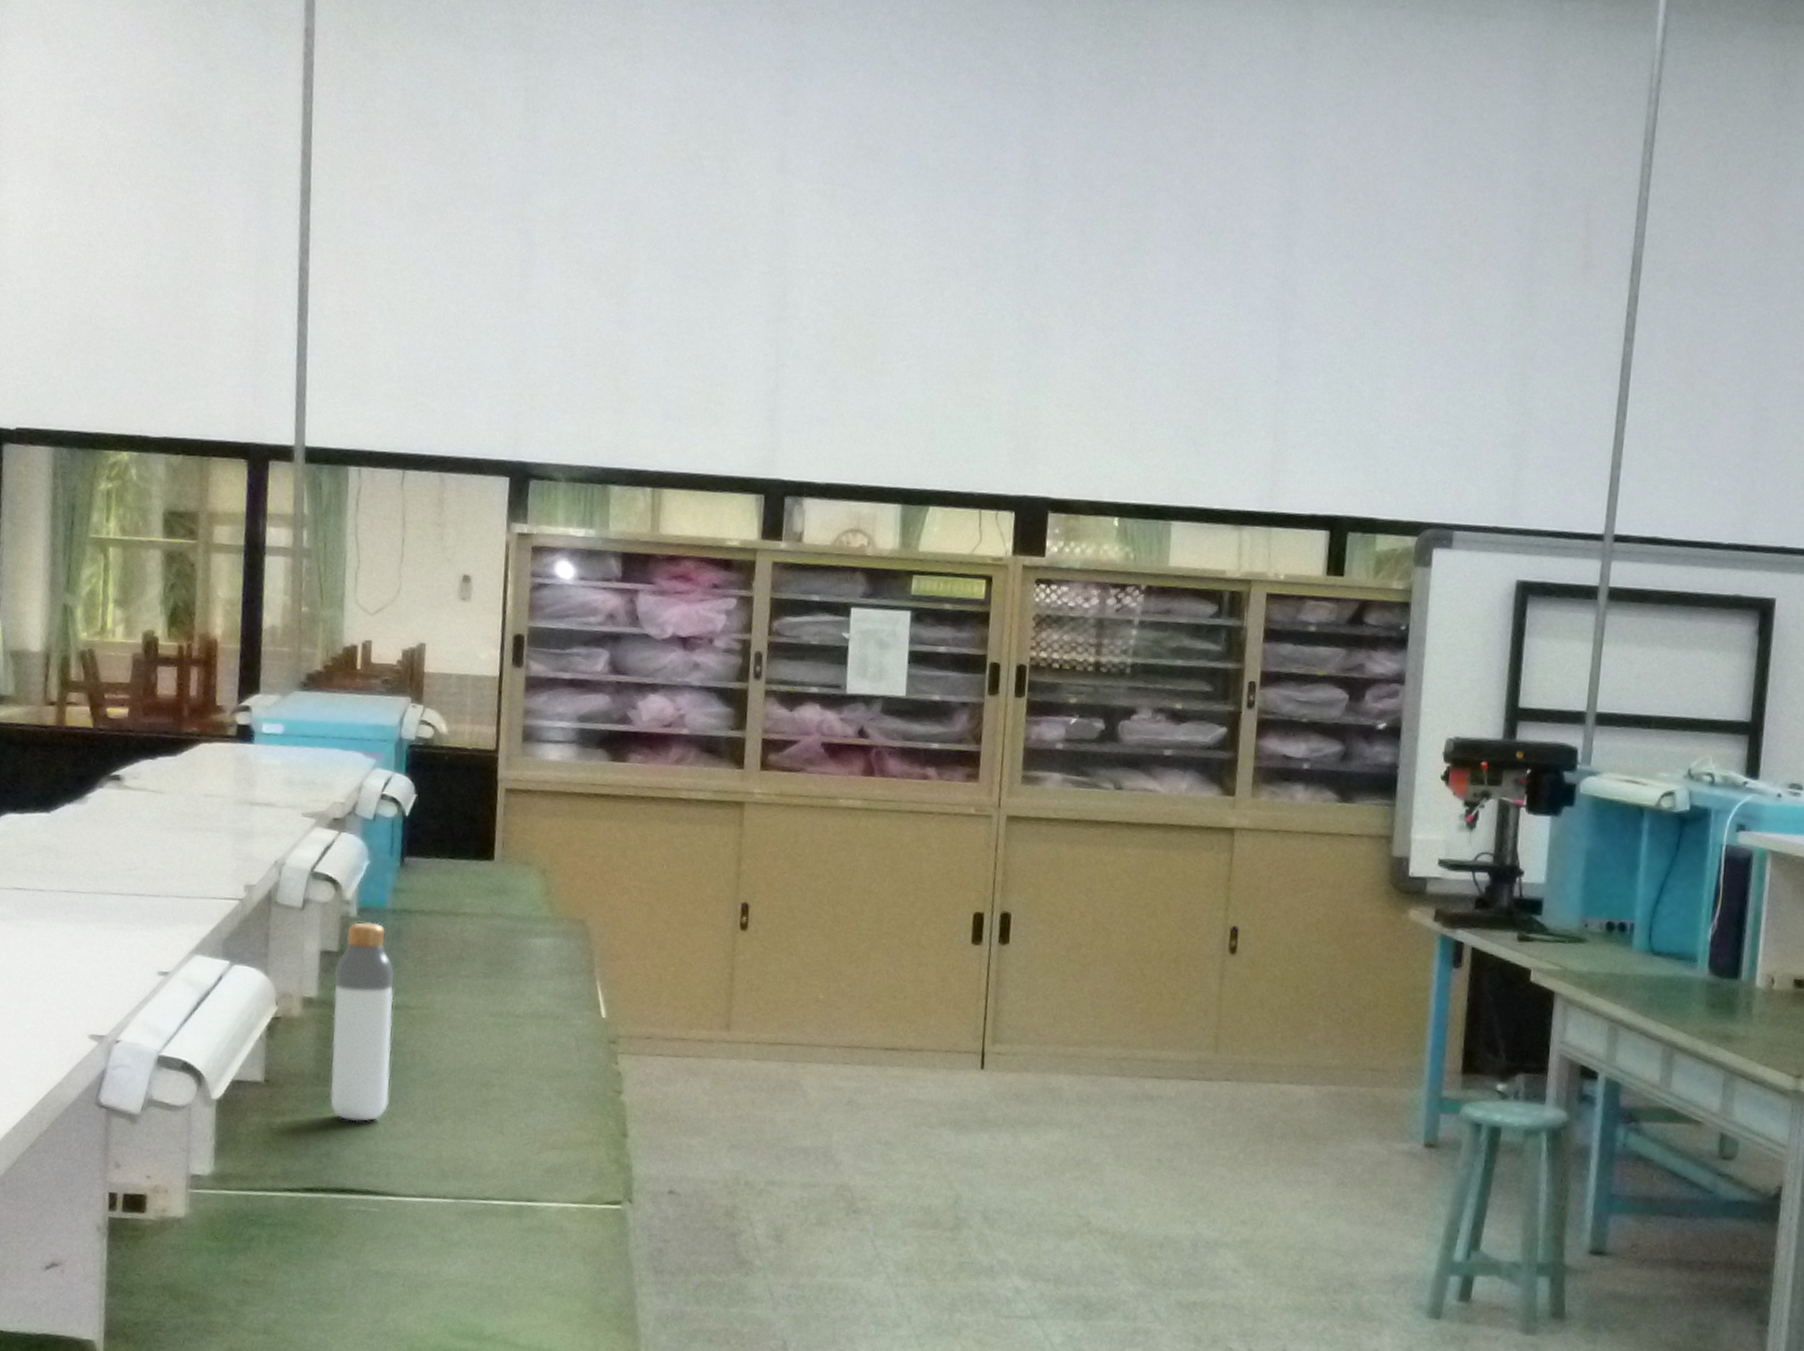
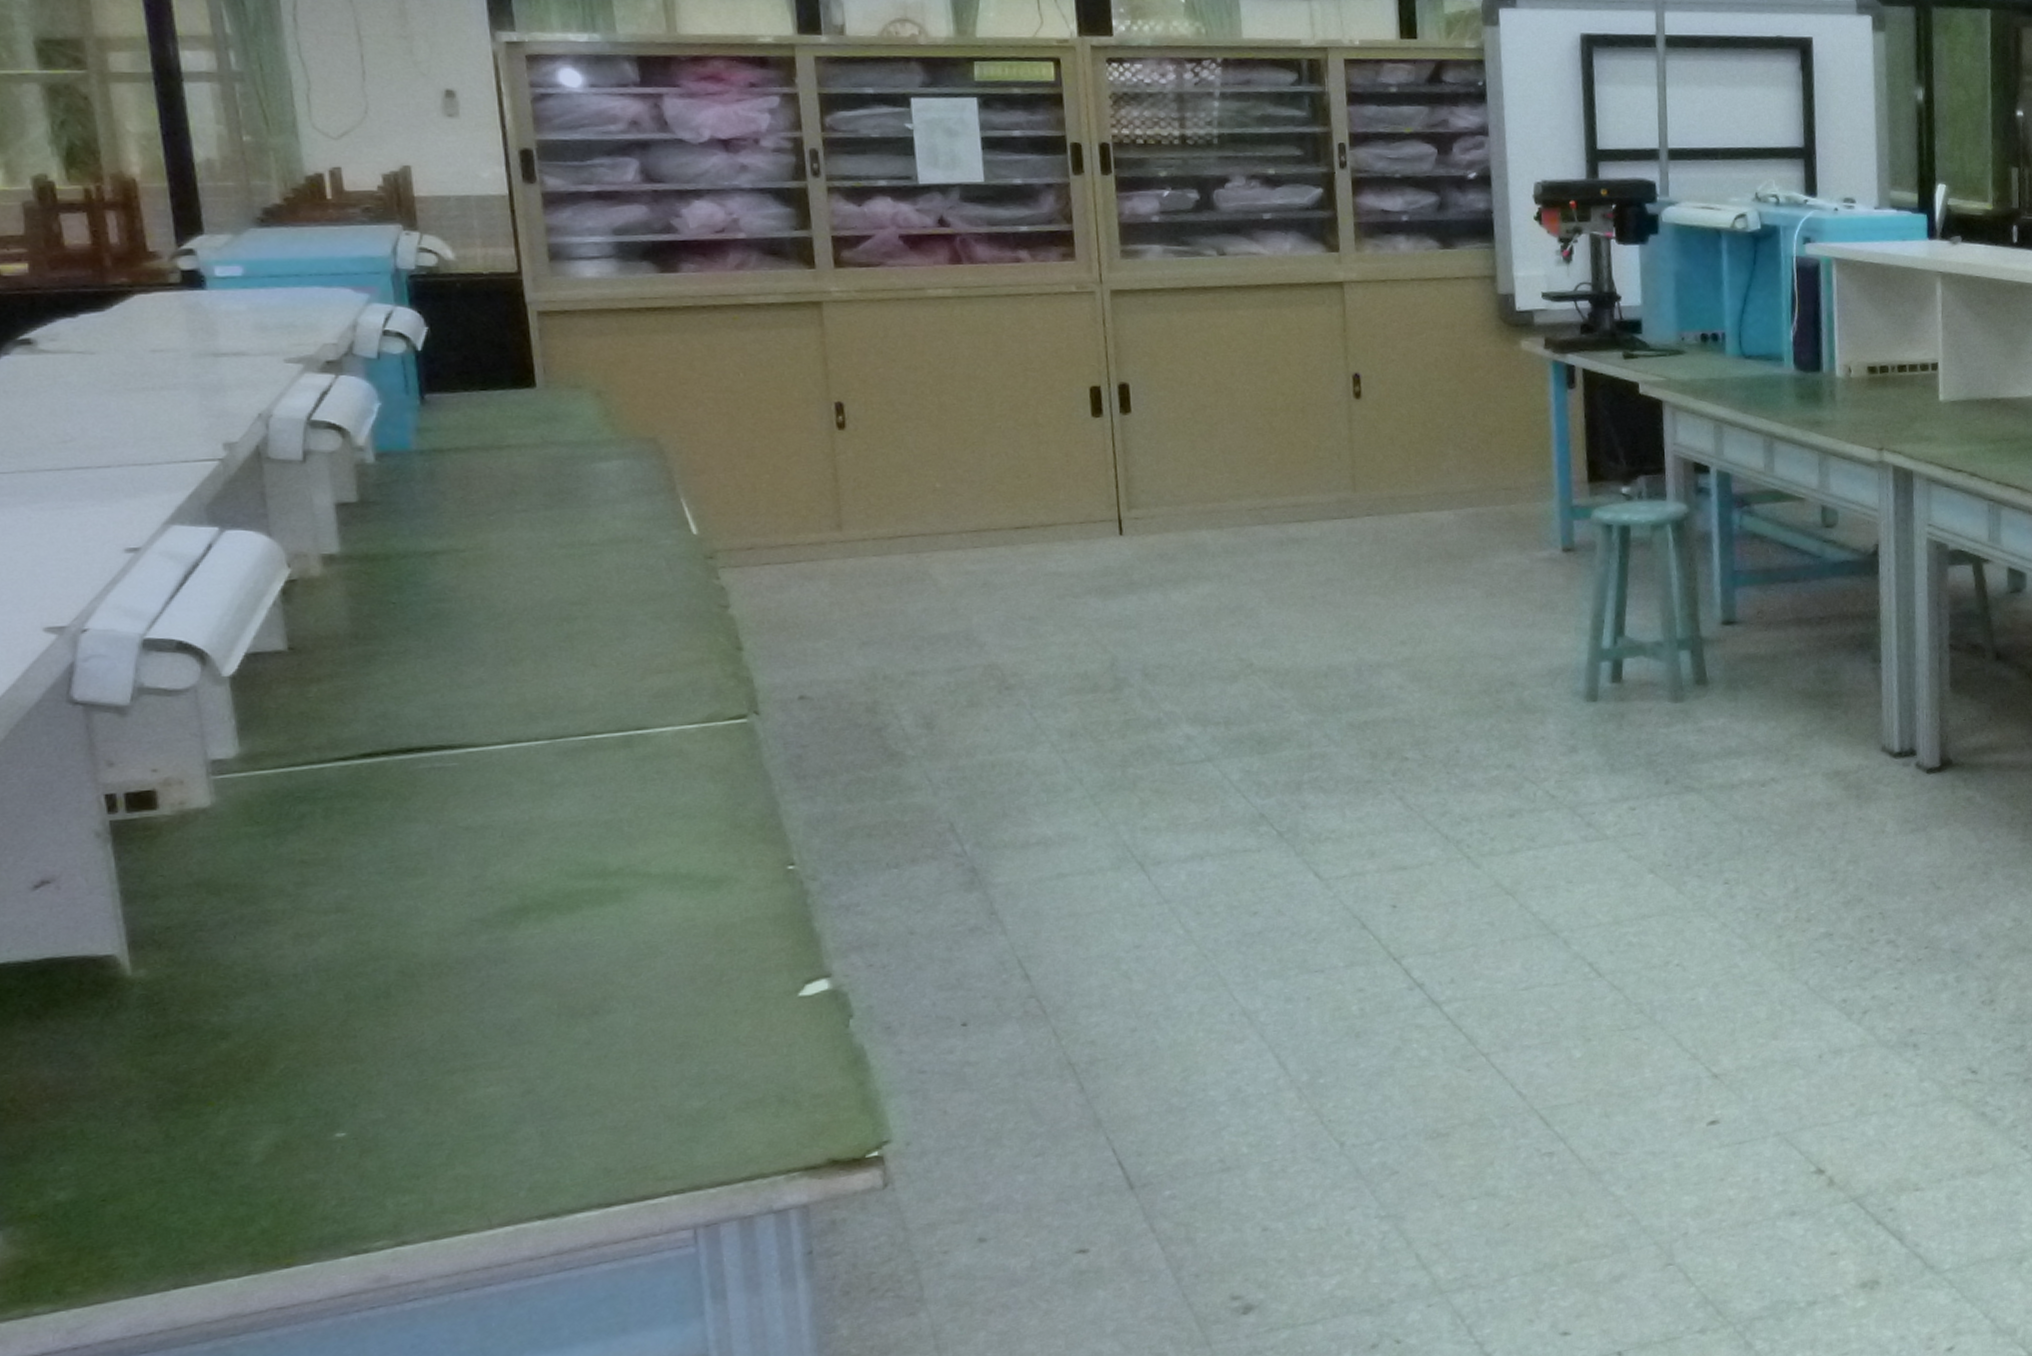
bottle: present [330,922,395,1122] -> none [358,467,450,677]

